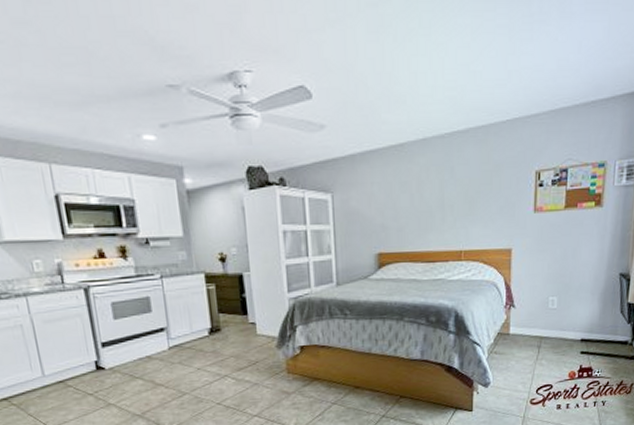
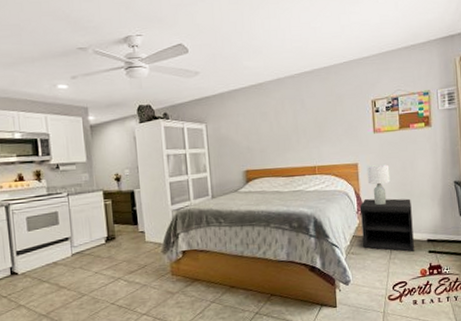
nightstand: none [508,290,568,353] -> present [359,198,414,253]
lamp: none [520,251,548,299] -> present [366,164,391,206]

